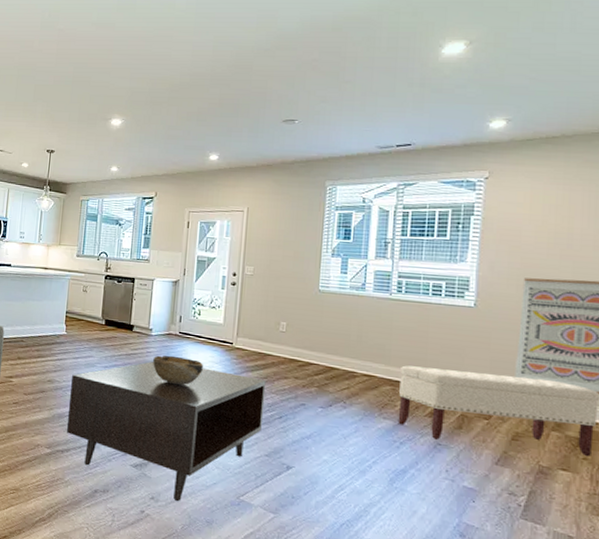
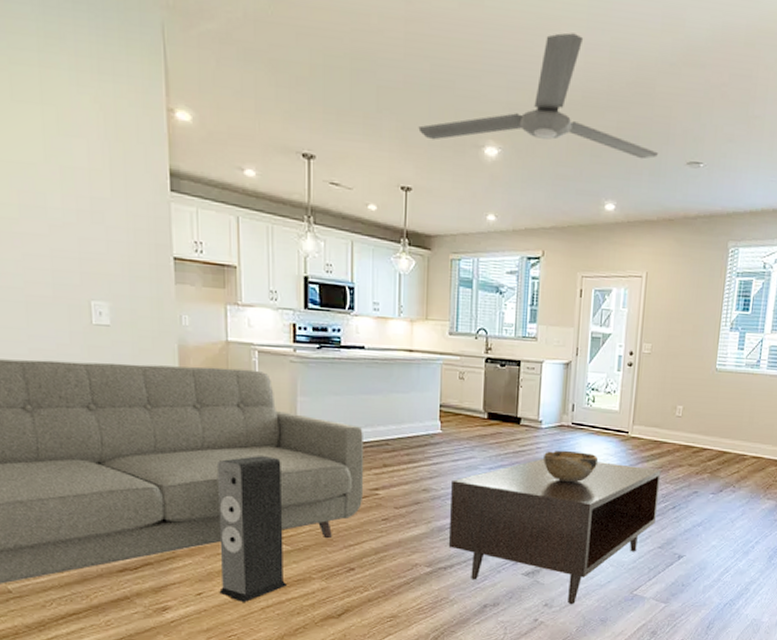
ceiling fan: none [62,37,256,121] -> present [418,32,658,160]

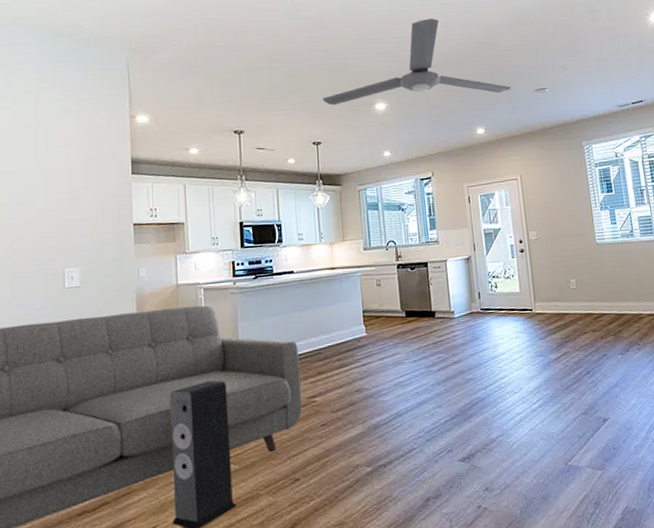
coffee table: present [449,459,661,605] -> none [381,339,574,486]
decorative bowl: present [543,450,598,483] -> none [461,334,510,364]

